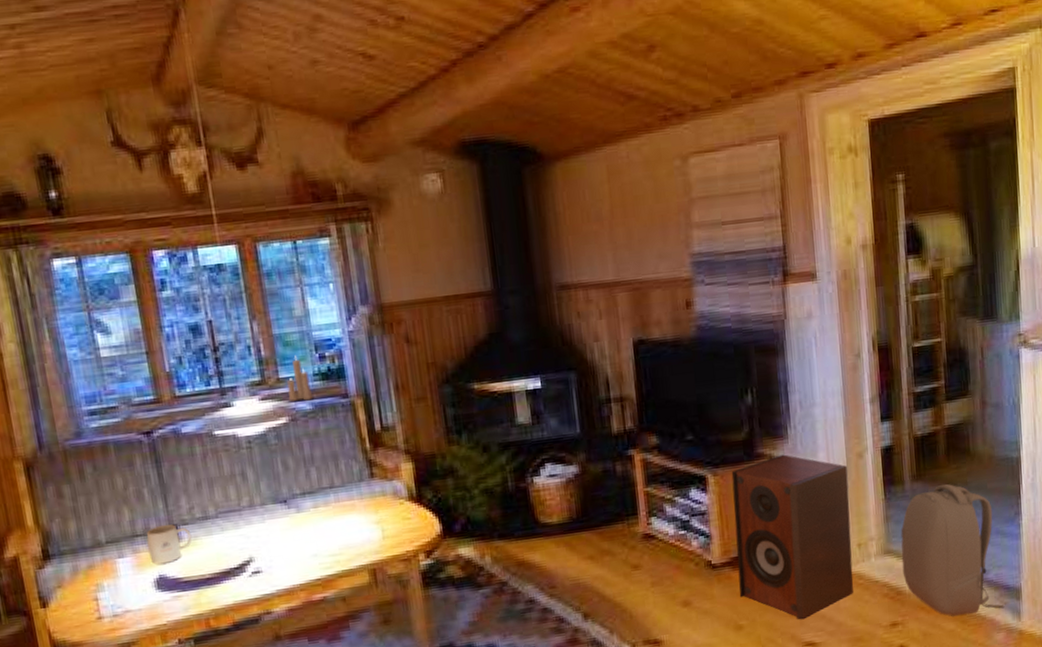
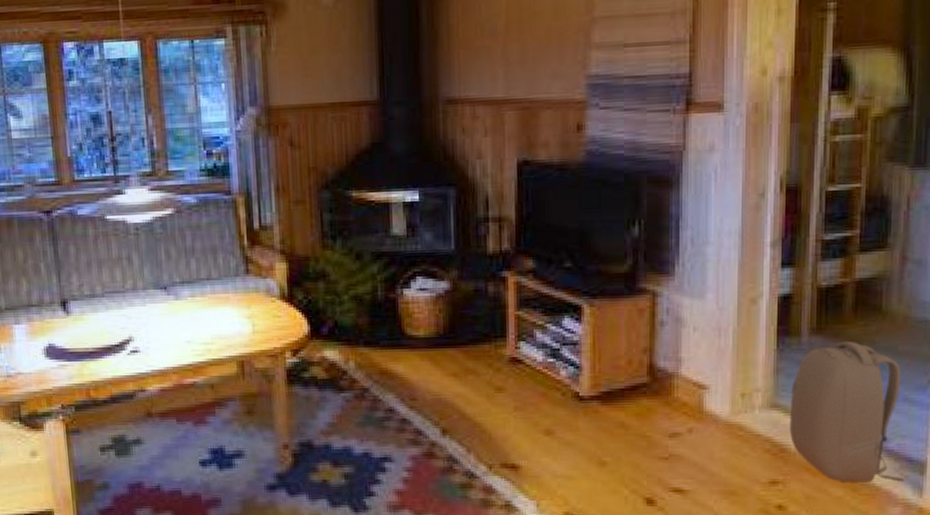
mug: present [146,524,192,565] -> none [40,299,80,334]
candle: present [287,355,313,401] -> none [175,150,198,195]
speaker: present [731,454,854,619] -> none [607,292,739,463]

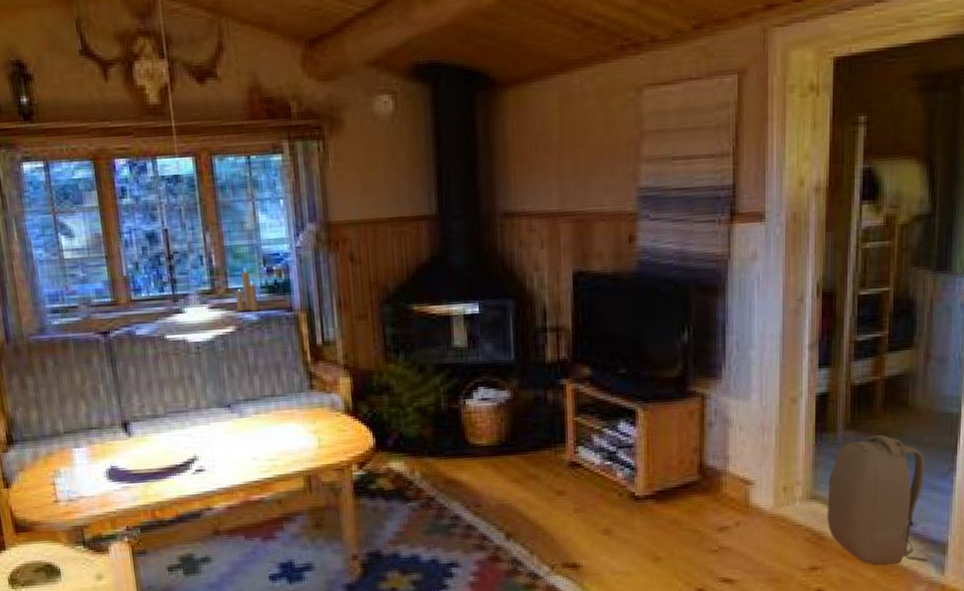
candle: none [175,150,198,195] -> present [236,267,260,312]

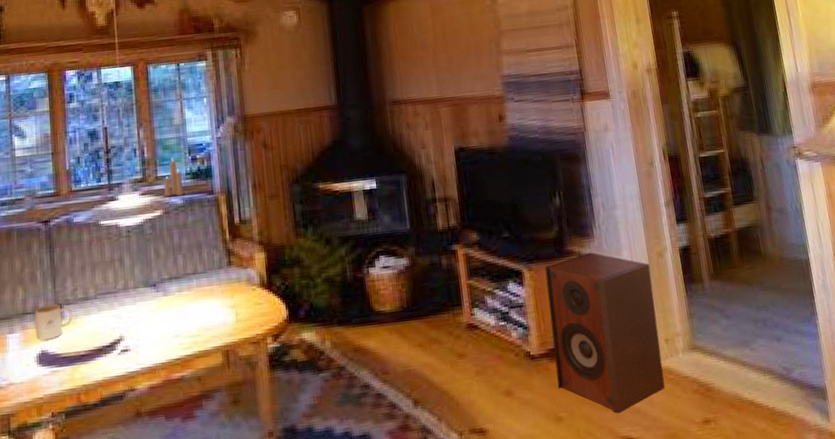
mug: none [100,420,142,456] -> present [34,304,73,341]
speaker: none [660,394,780,556] -> present [544,252,665,413]
backpack: present [827,434,929,565] -> none [704,283,812,415]

